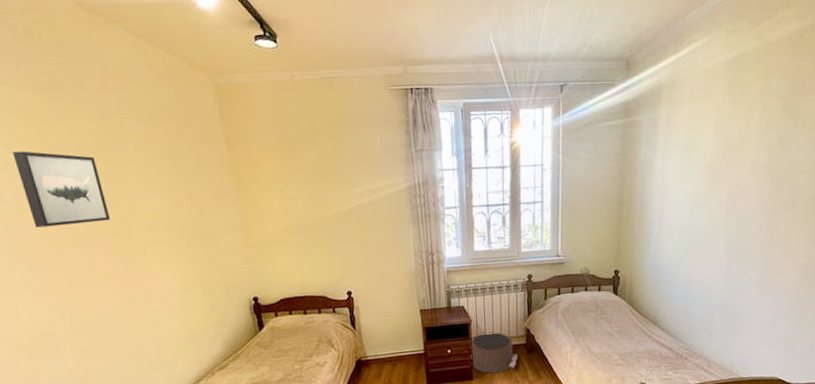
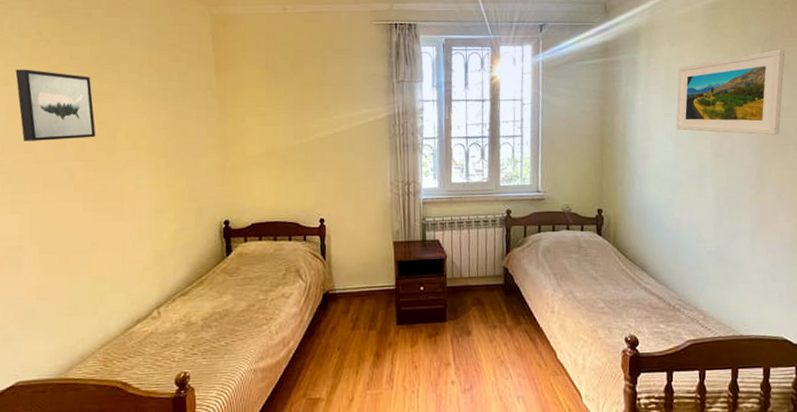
pouf: present [470,331,517,374] -> none [444,269,495,316]
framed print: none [692,103,804,192] -> present [676,49,785,135]

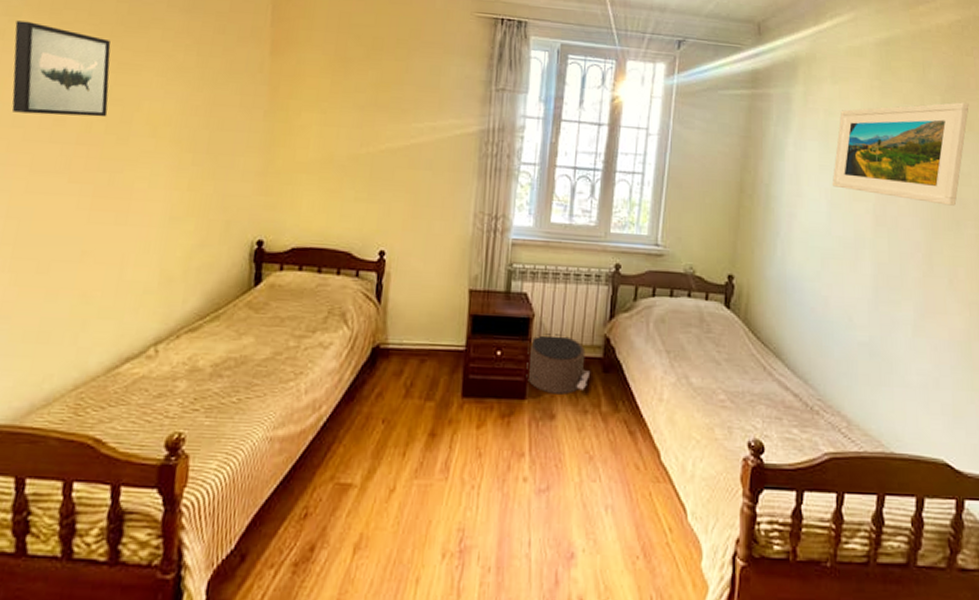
pouf: none [444,269,495,316] -> present [526,333,589,395]

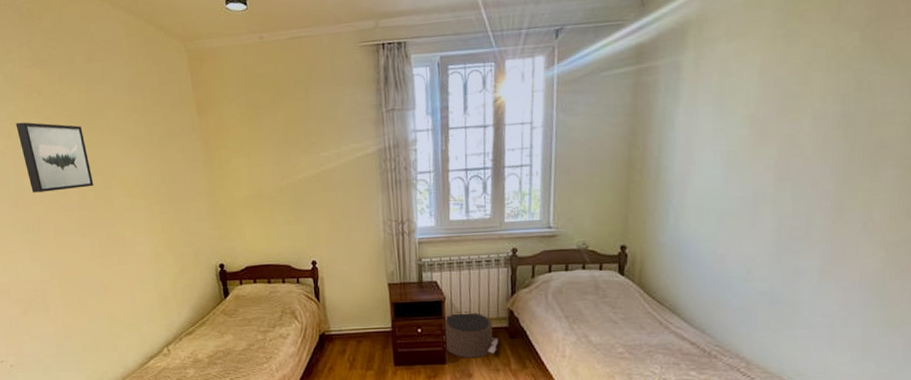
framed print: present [831,102,969,206] -> none [727,33,897,149]

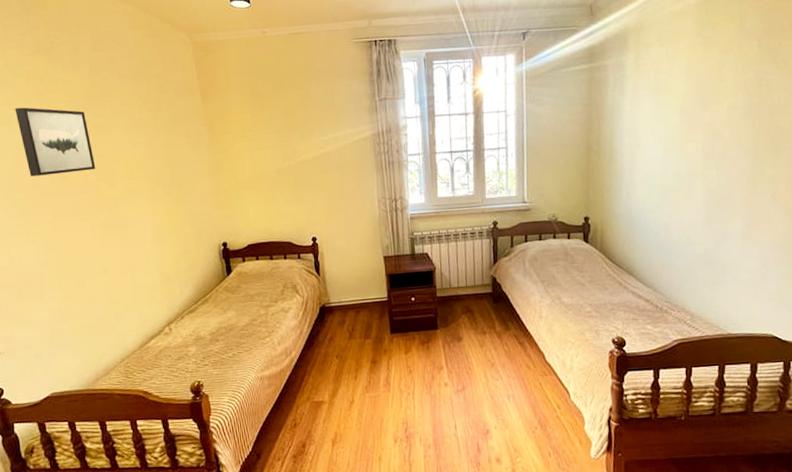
pouf: present [443,311,498,358] -> none [434,279,484,323]

